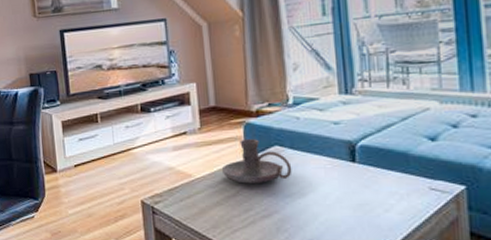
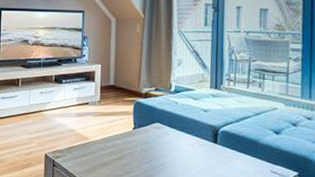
candle holder: present [221,139,292,184] -> none [112,114,168,152]

